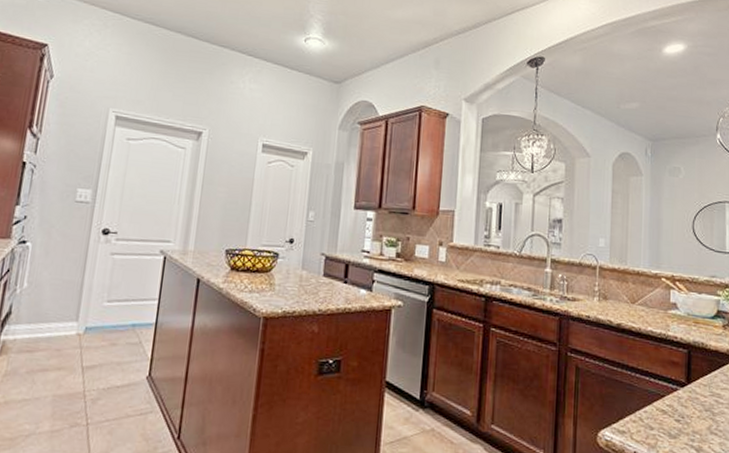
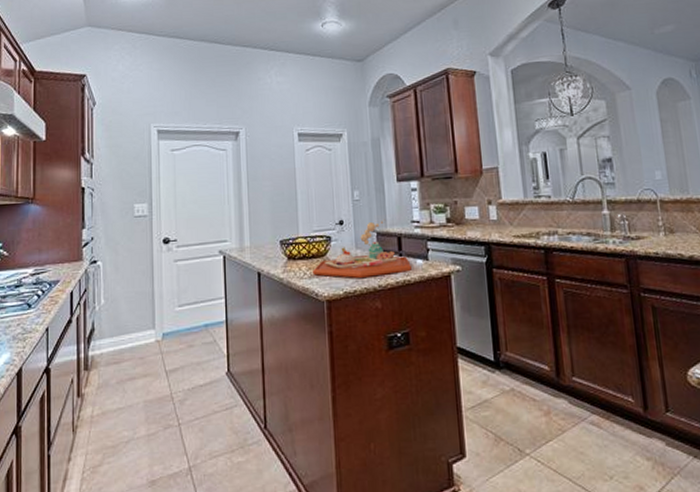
food tray: none [254,244,354,301] -> present [313,219,411,279]

